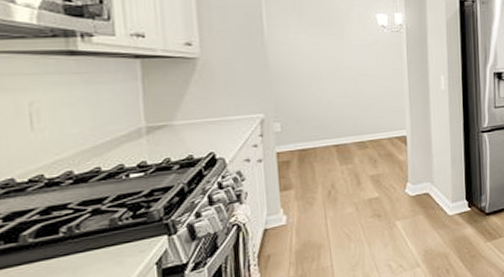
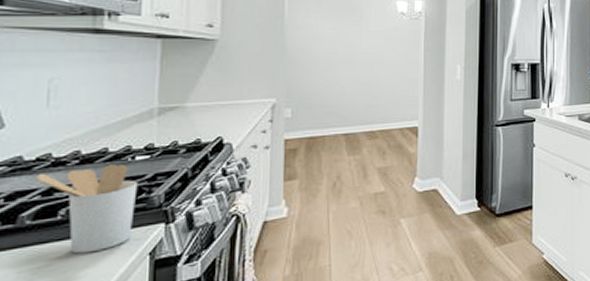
utensil holder: none [32,182,136,267] -> present [36,164,138,254]

